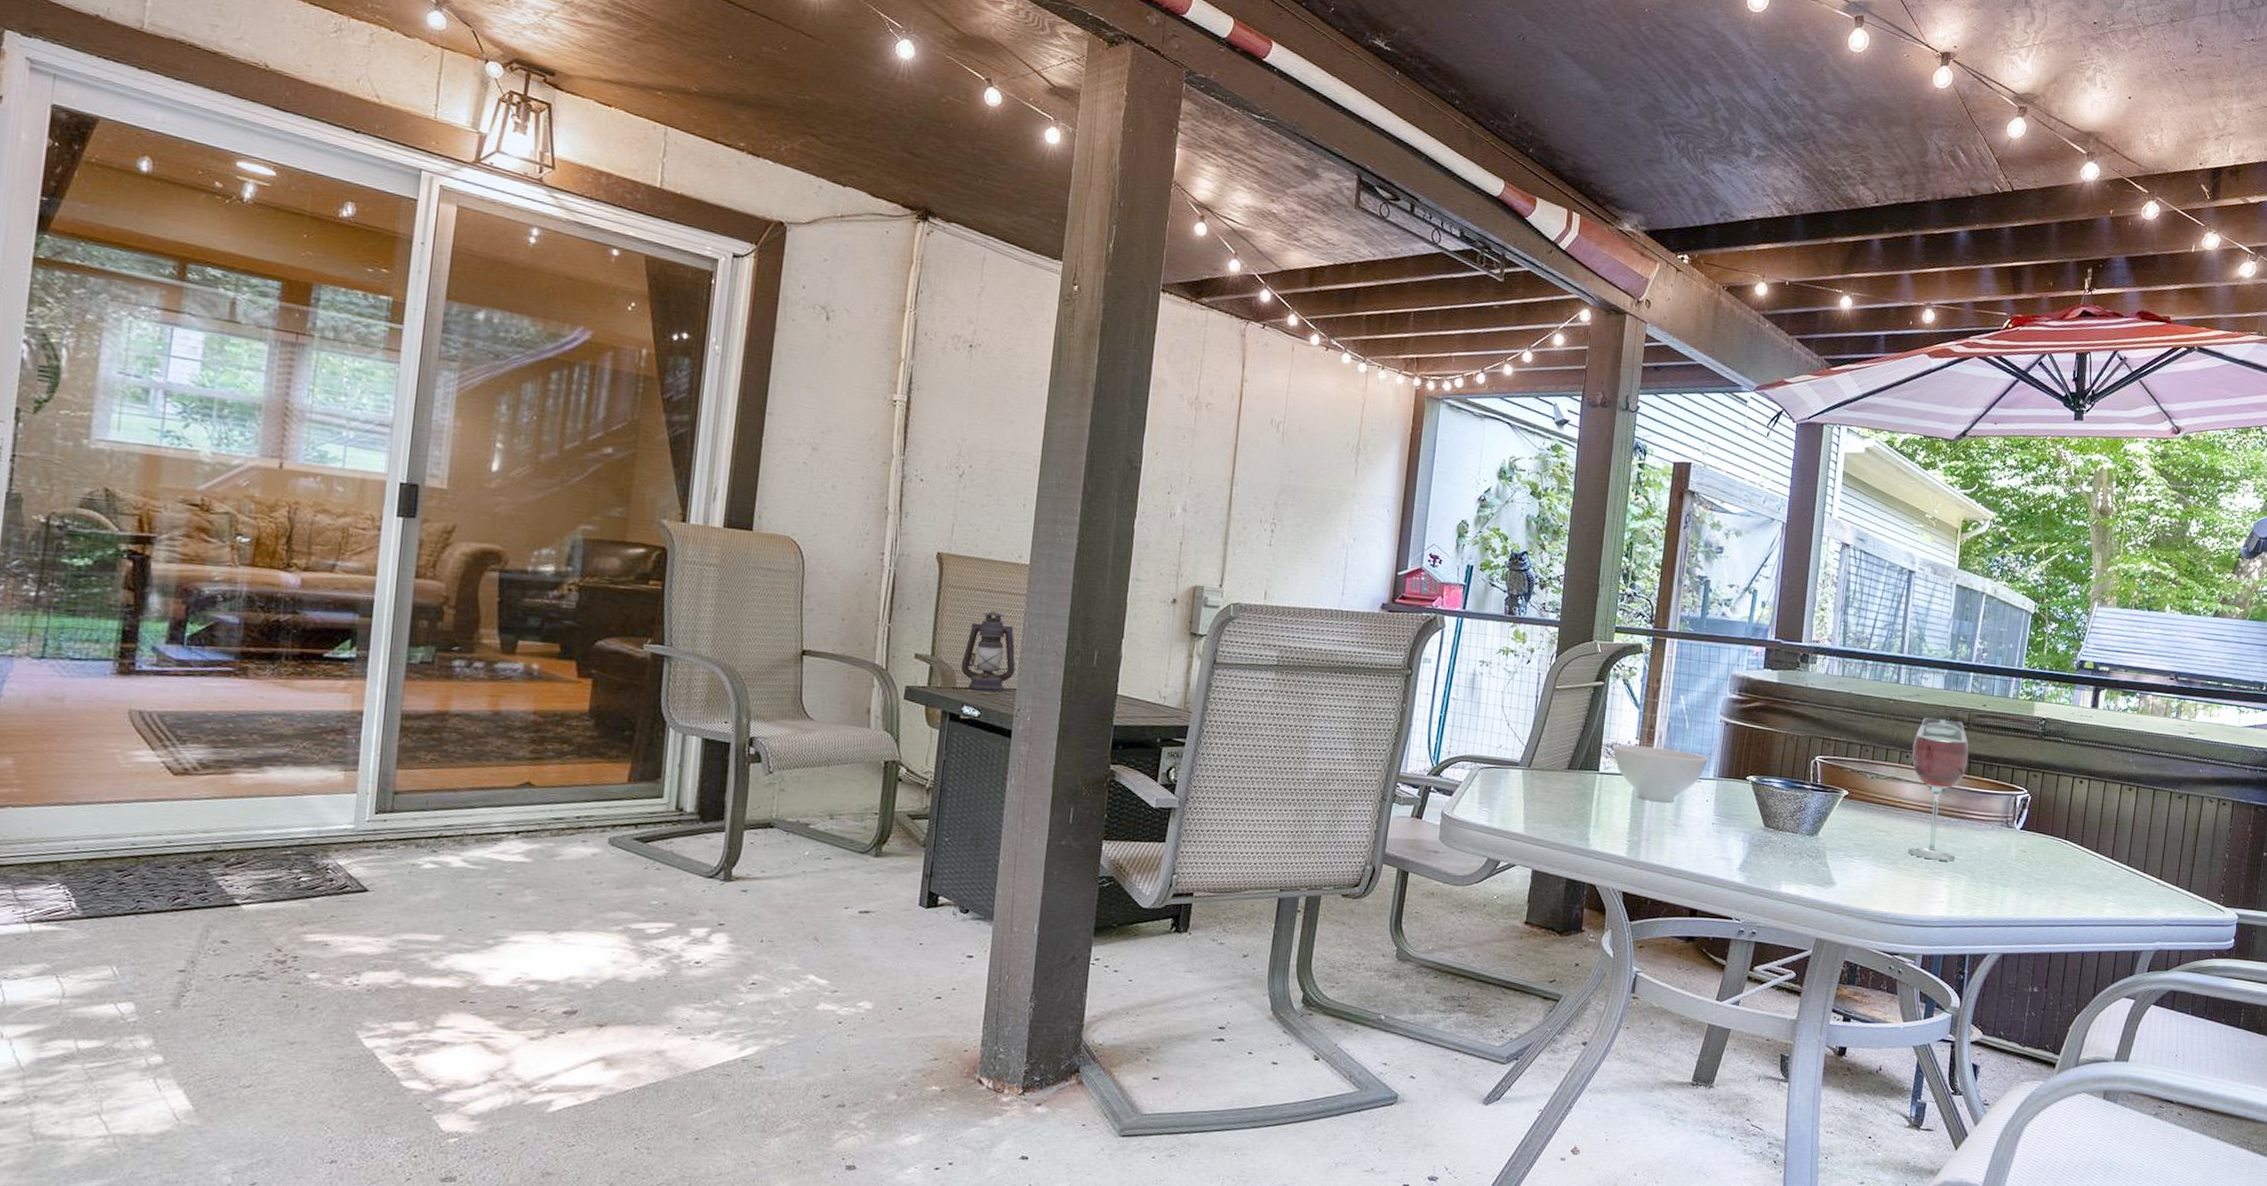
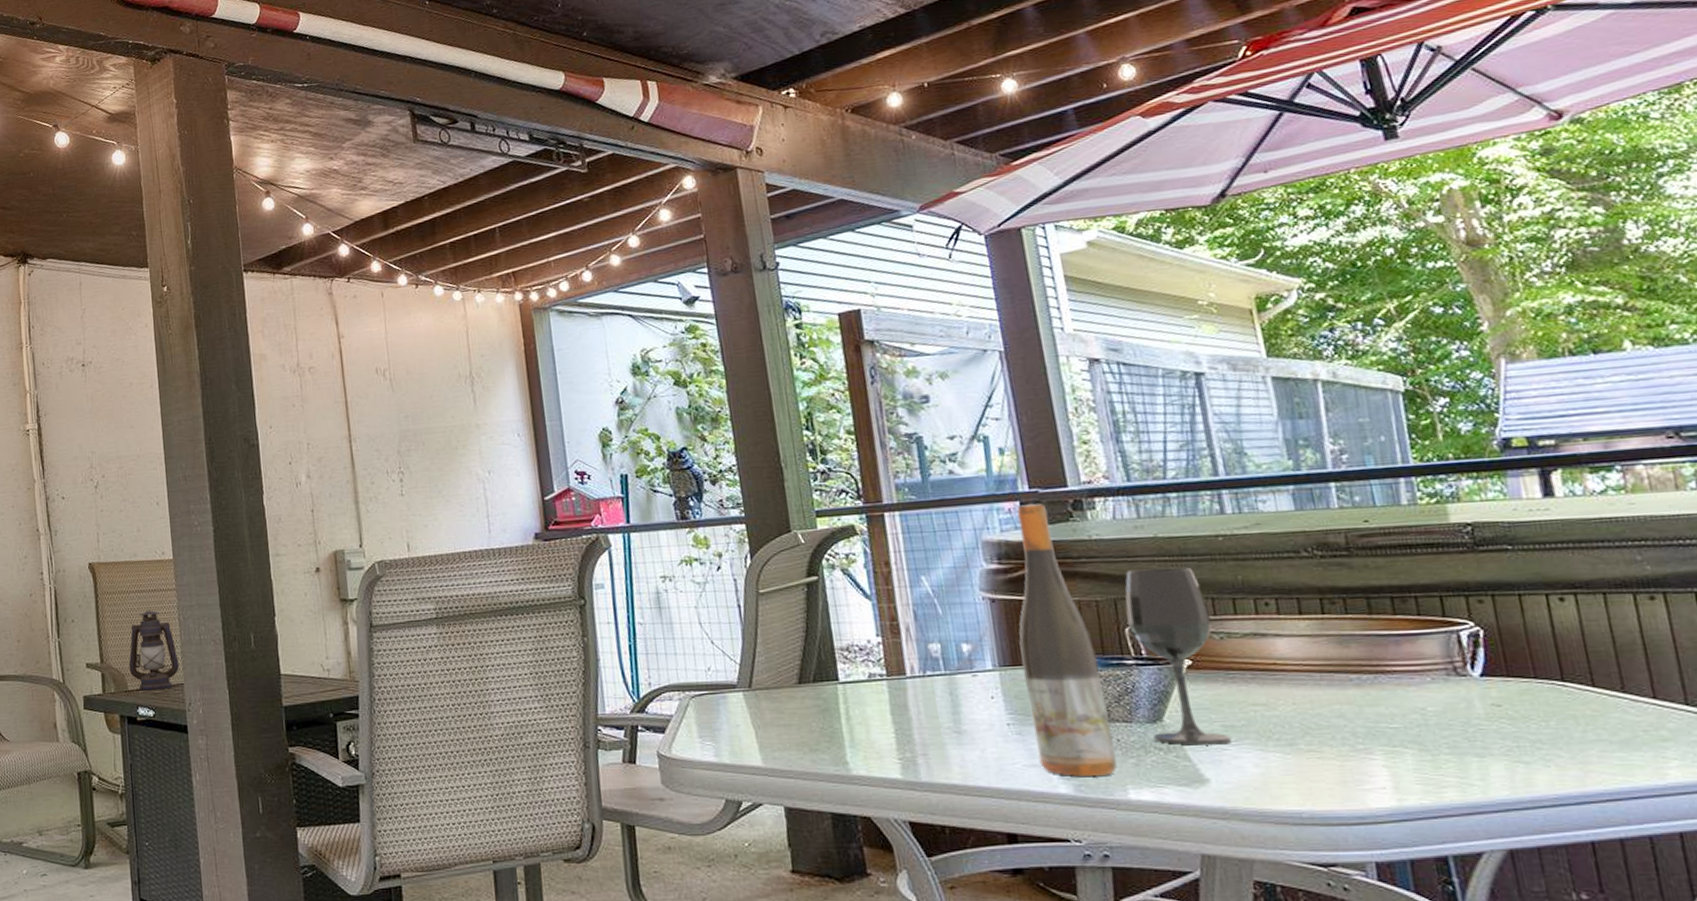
bowl: present [1613,744,1709,803] -> none [849,641,981,708]
wine bottle: none [1726,650,1788,872] -> present [1017,503,1117,776]
wine glass: none [1808,716,1870,858] -> present [1124,568,1232,745]
wineglass: present [1908,717,1970,862] -> none [1269,547,1386,734]

